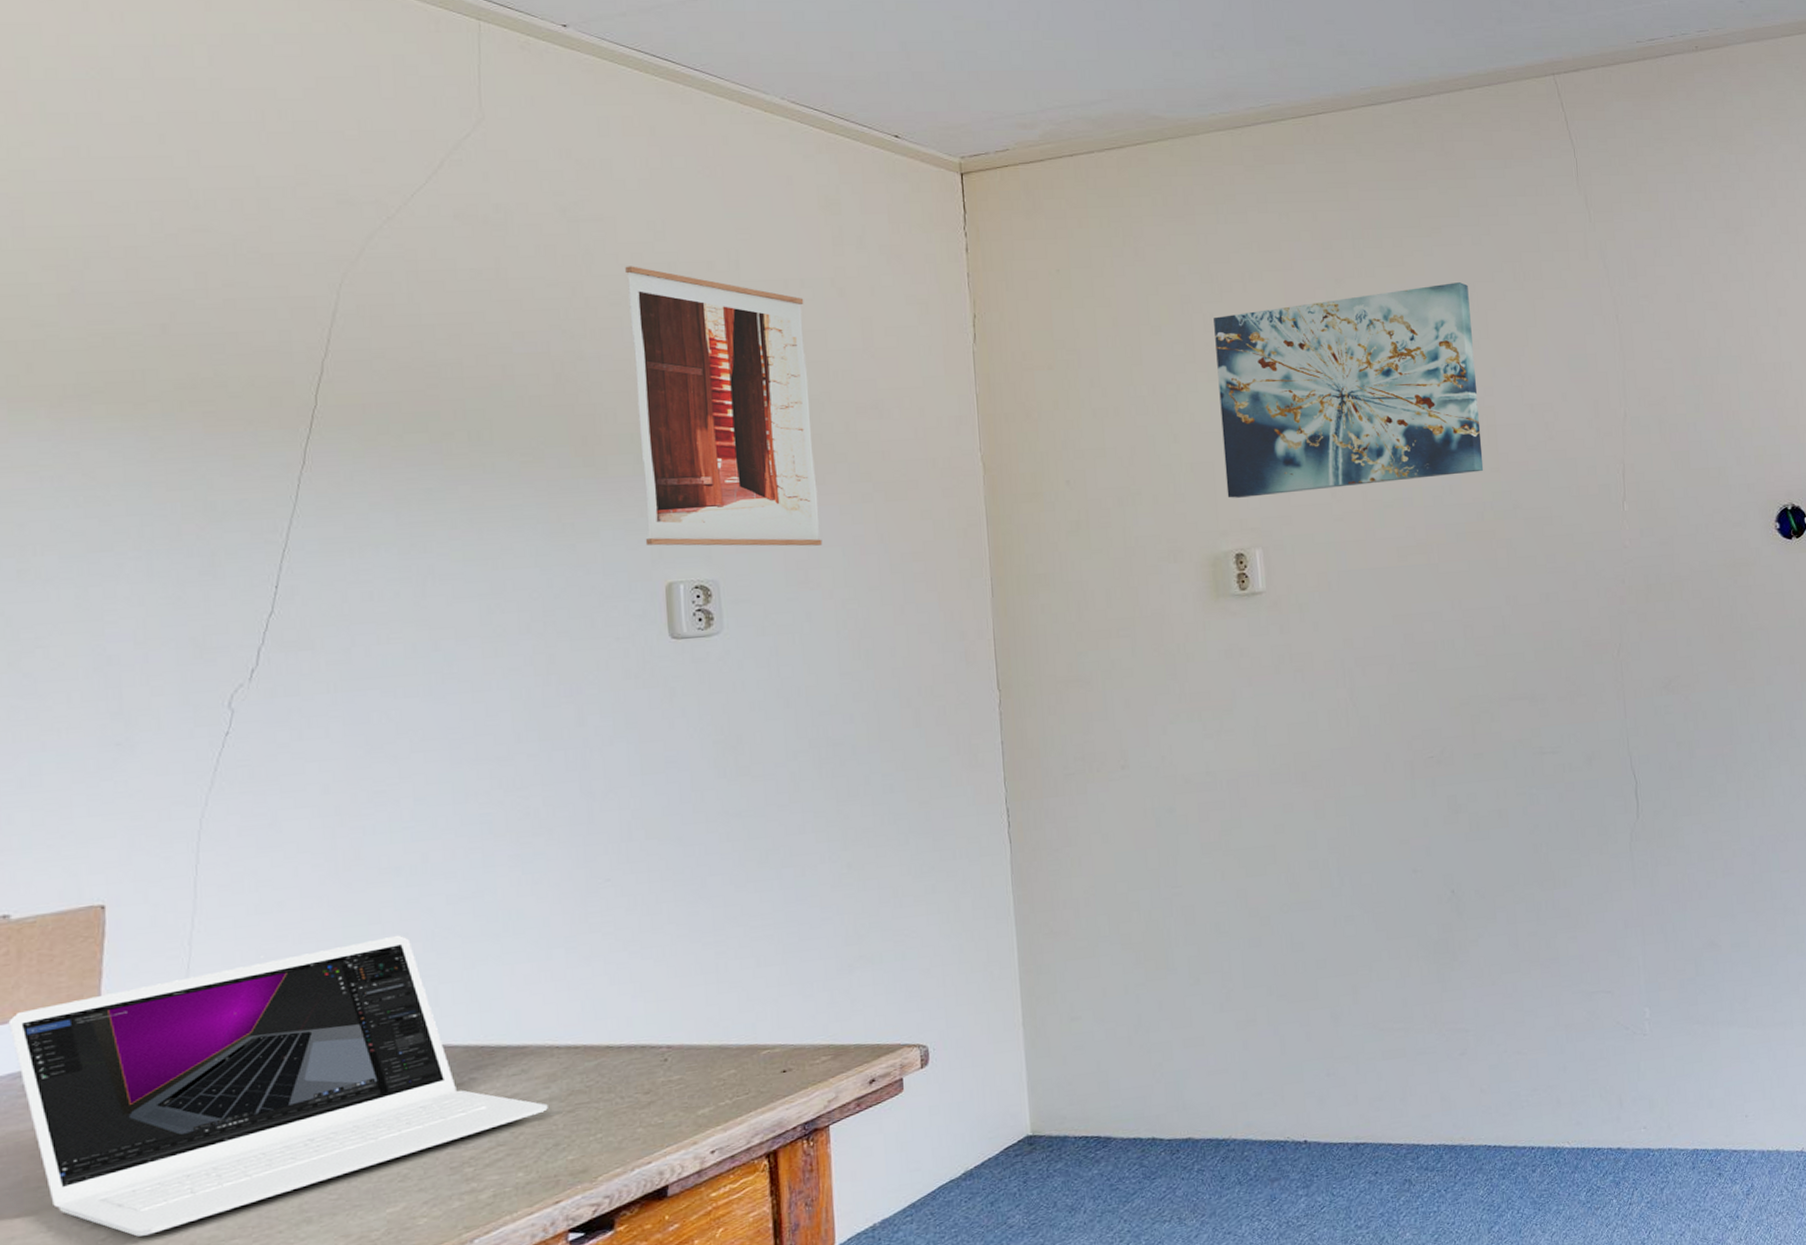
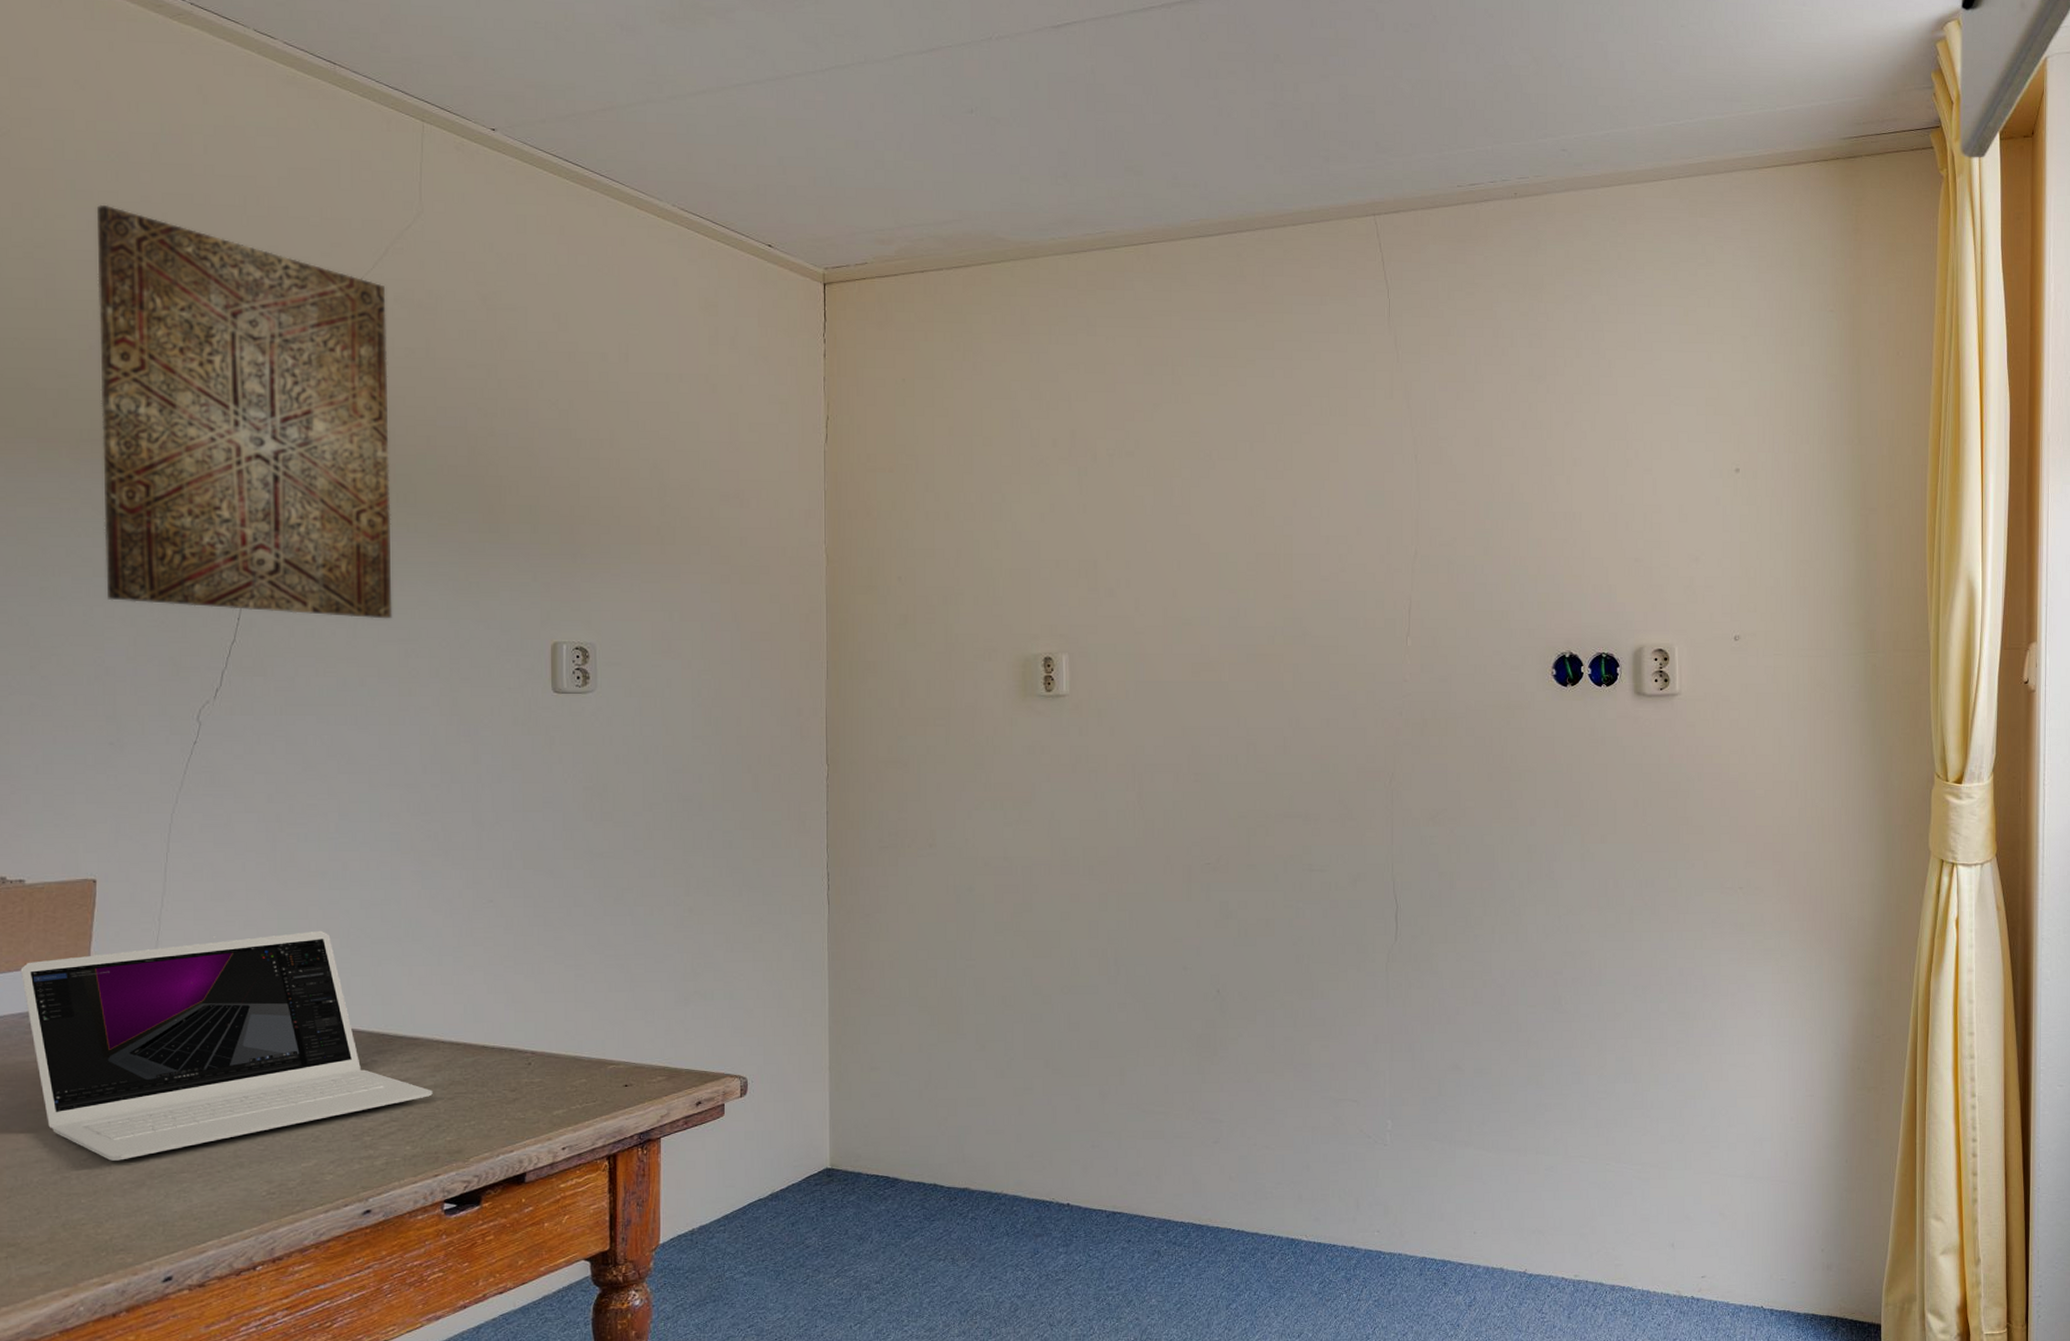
wall art: none [74,128,470,579] -> present [96,204,392,619]
wall art: present [625,266,823,546] -> none [533,353,685,619]
wall art: present [1214,282,1484,498] -> none [1040,414,1278,605]

